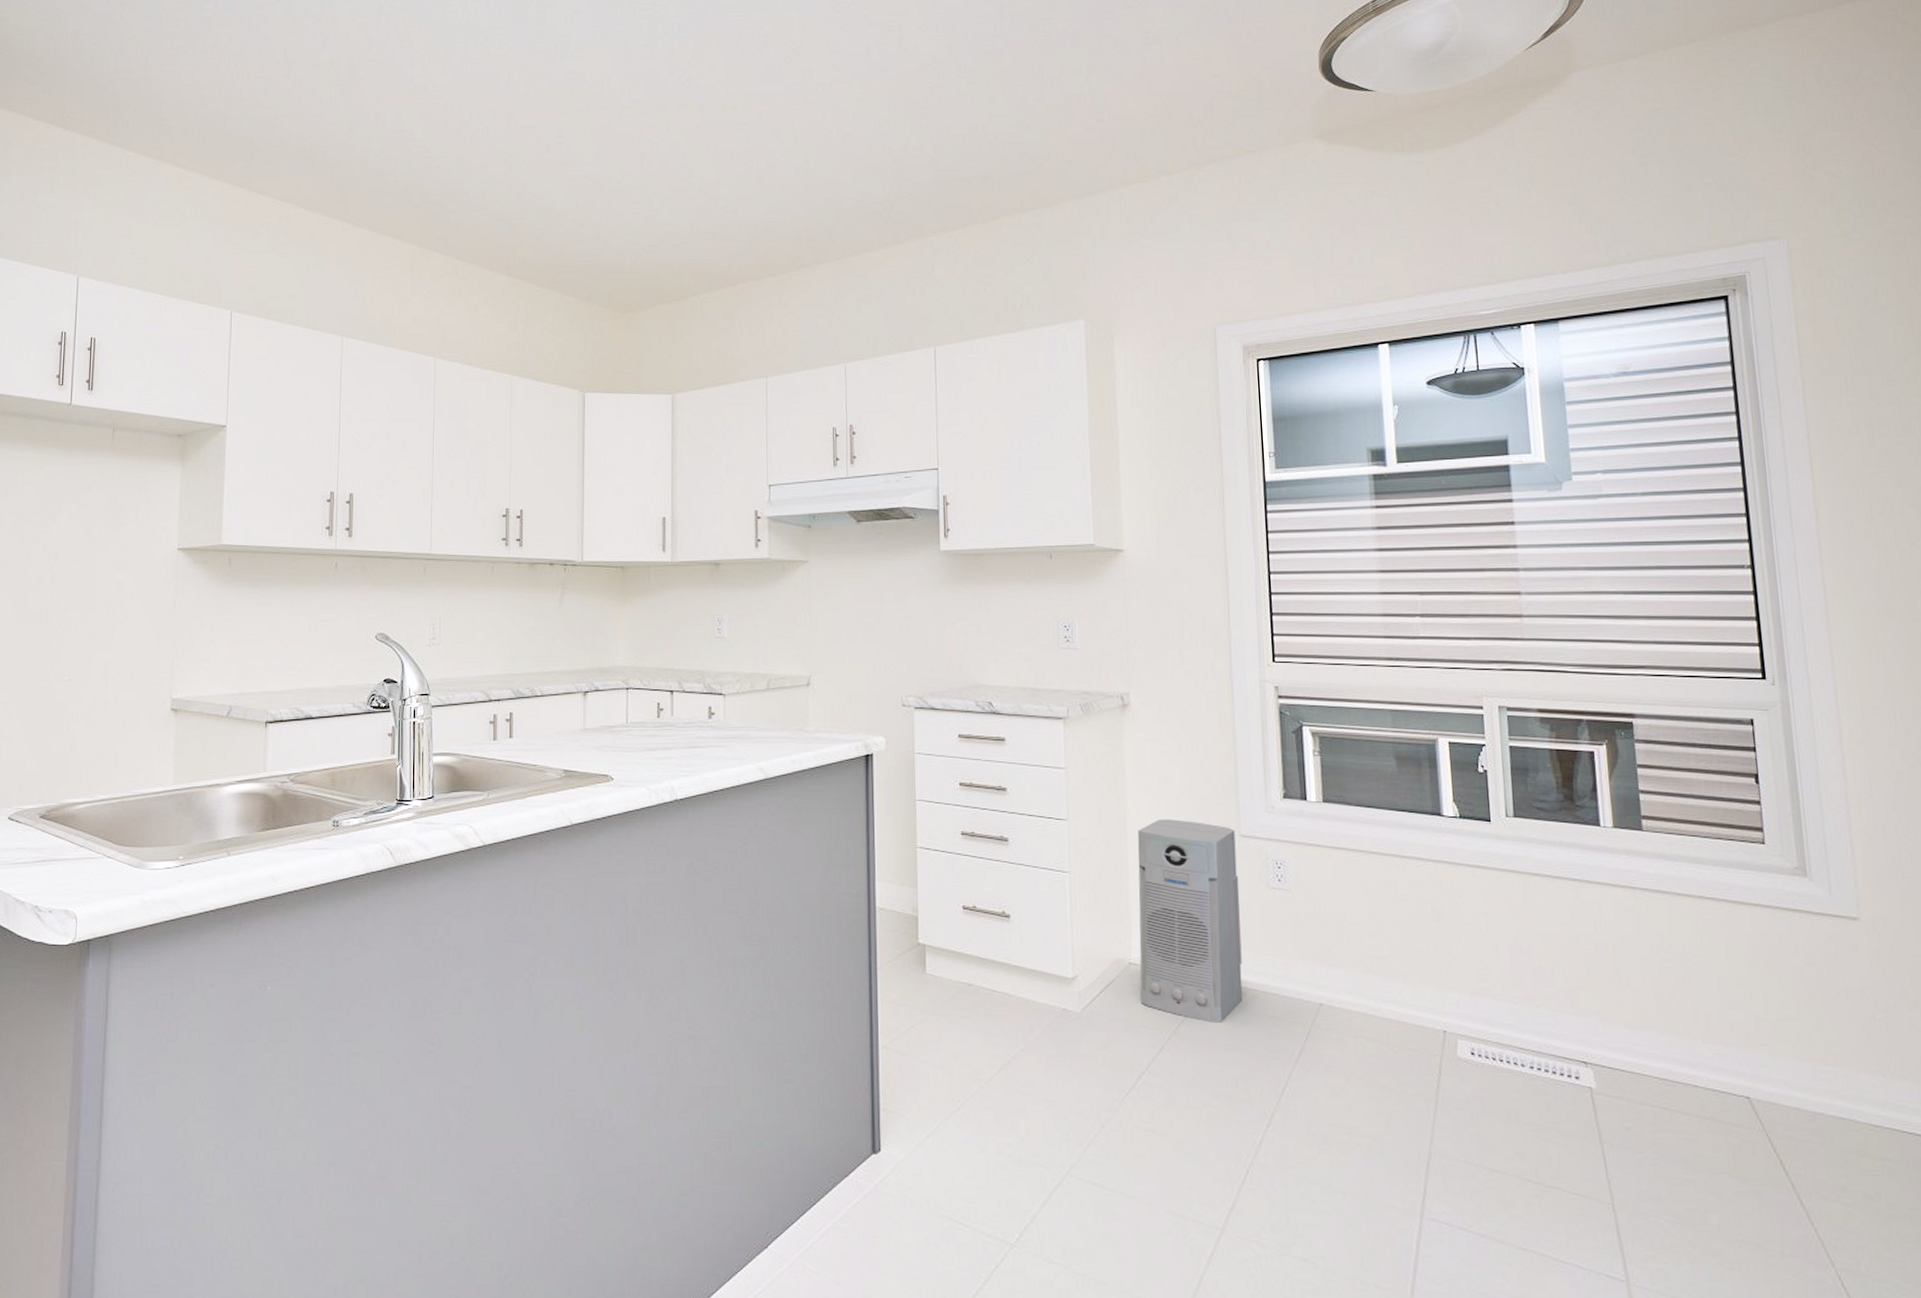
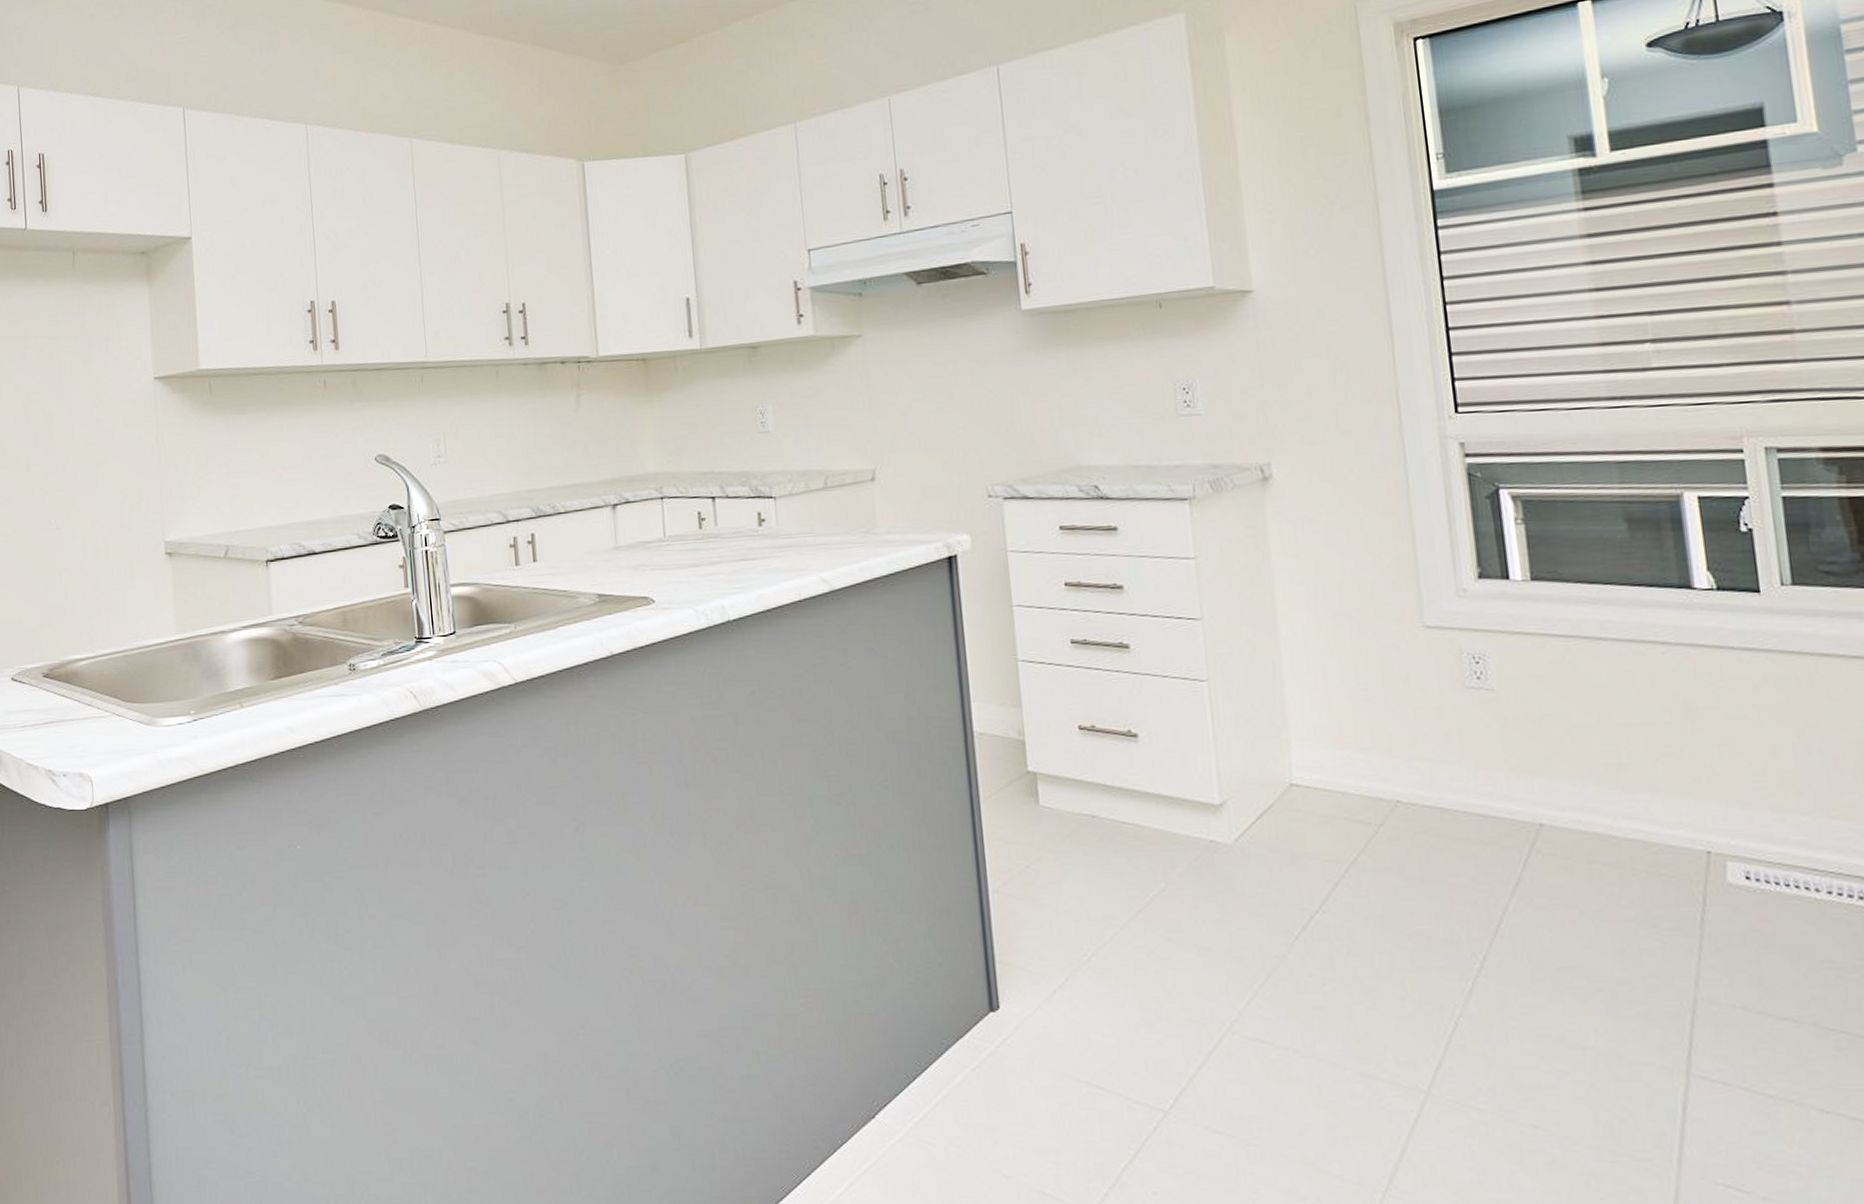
air purifier: present [1137,819,1243,1023] -> none [1291,611,1439,851]

